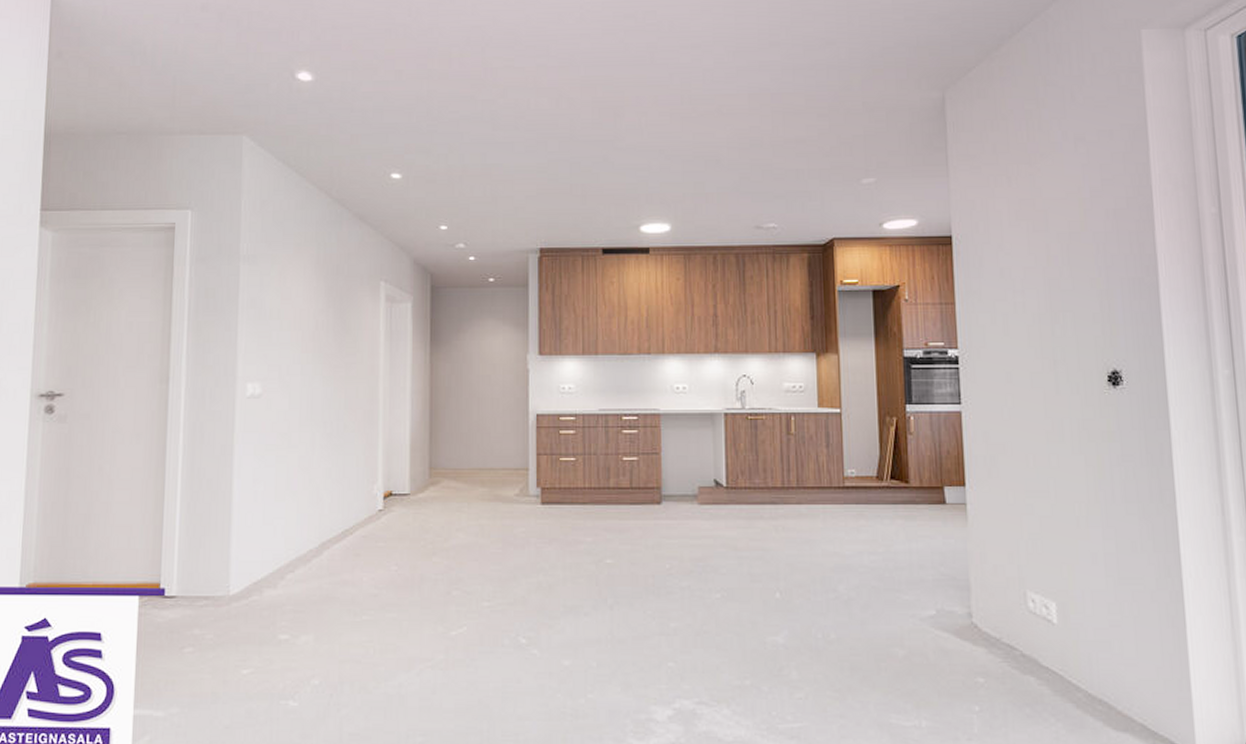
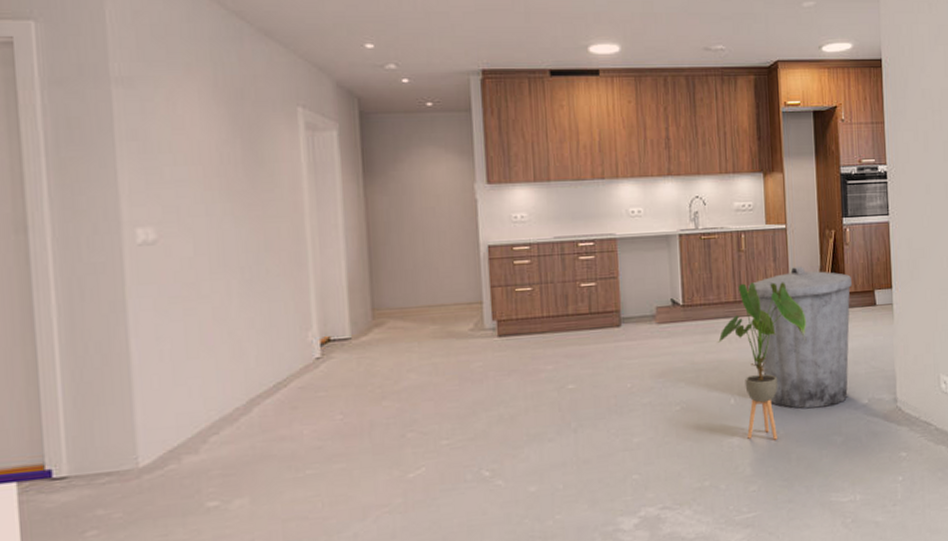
house plant: none [762,469,863,644] -> present [717,282,807,440]
trash can: none [798,454,918,613] -> present [748,265,853,409]

